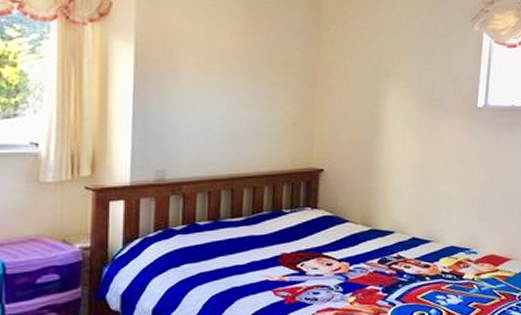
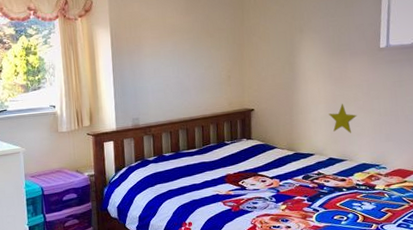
decorative star: none [415,171,448,208] -> present [329,104,357,133]

